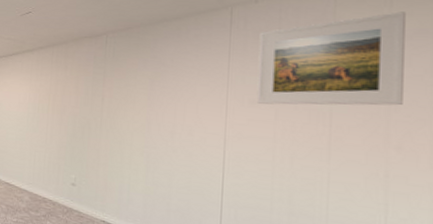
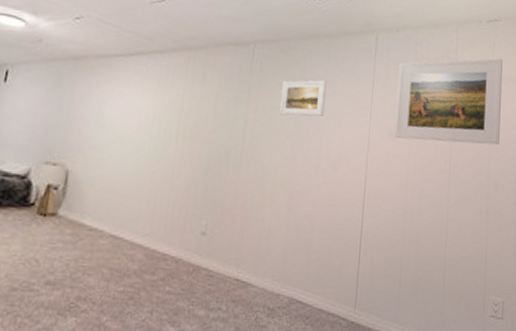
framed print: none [132,57,178,91] -> present [278,79,327,117]

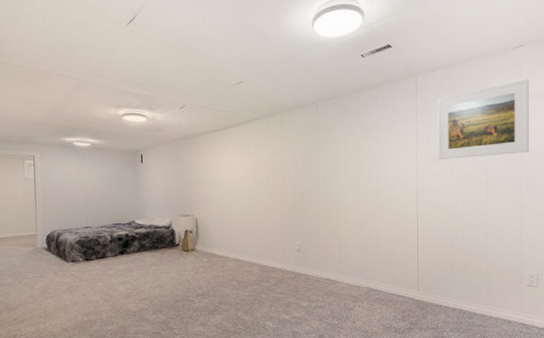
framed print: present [278,79,327,117] -> none [342,123,378,156]

